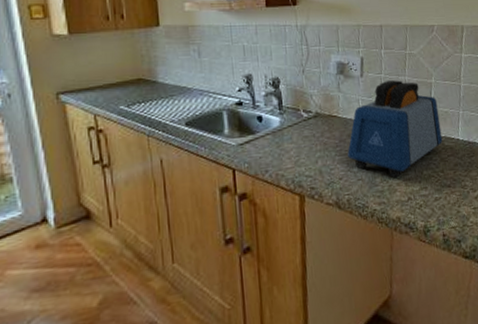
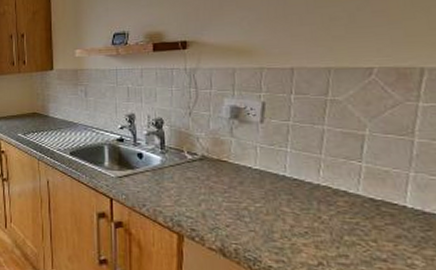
toaster: present [347,80,443,179] -> none [238,129,378,238]

